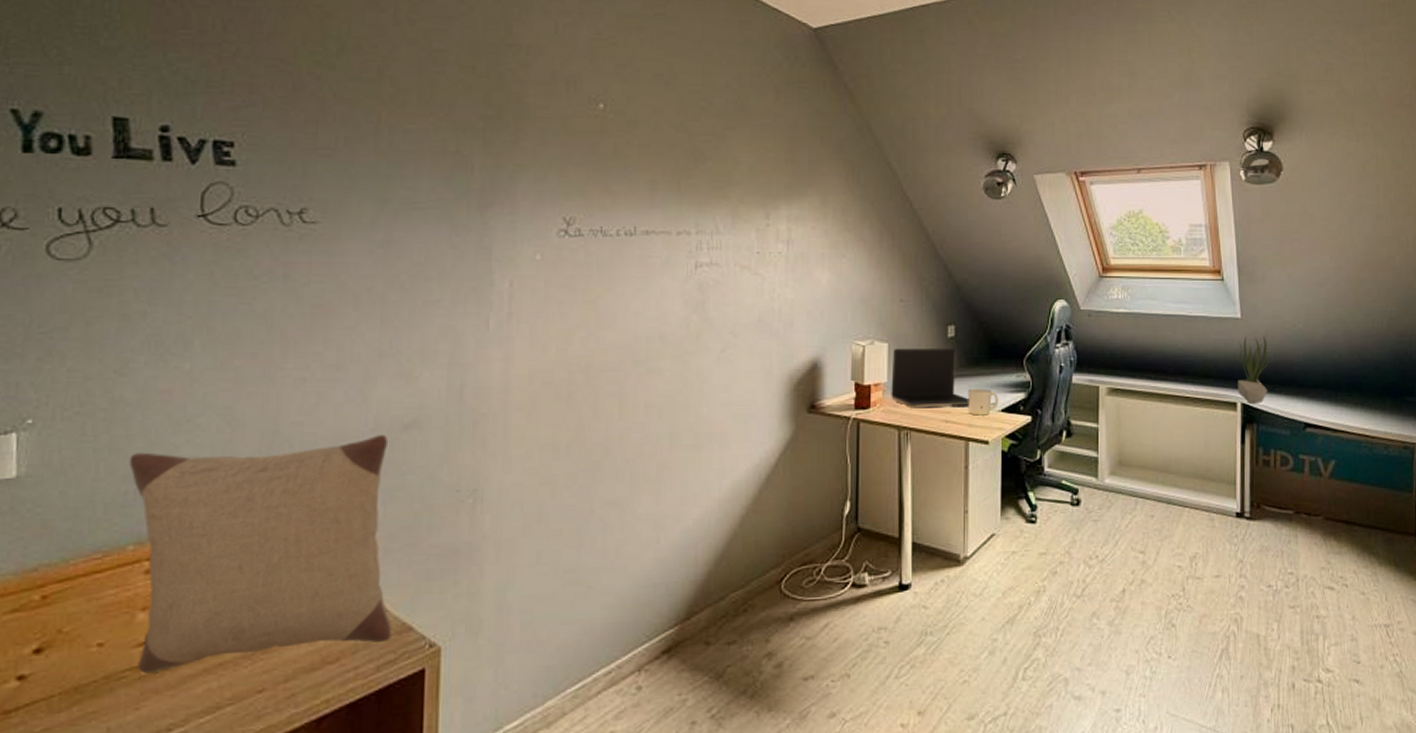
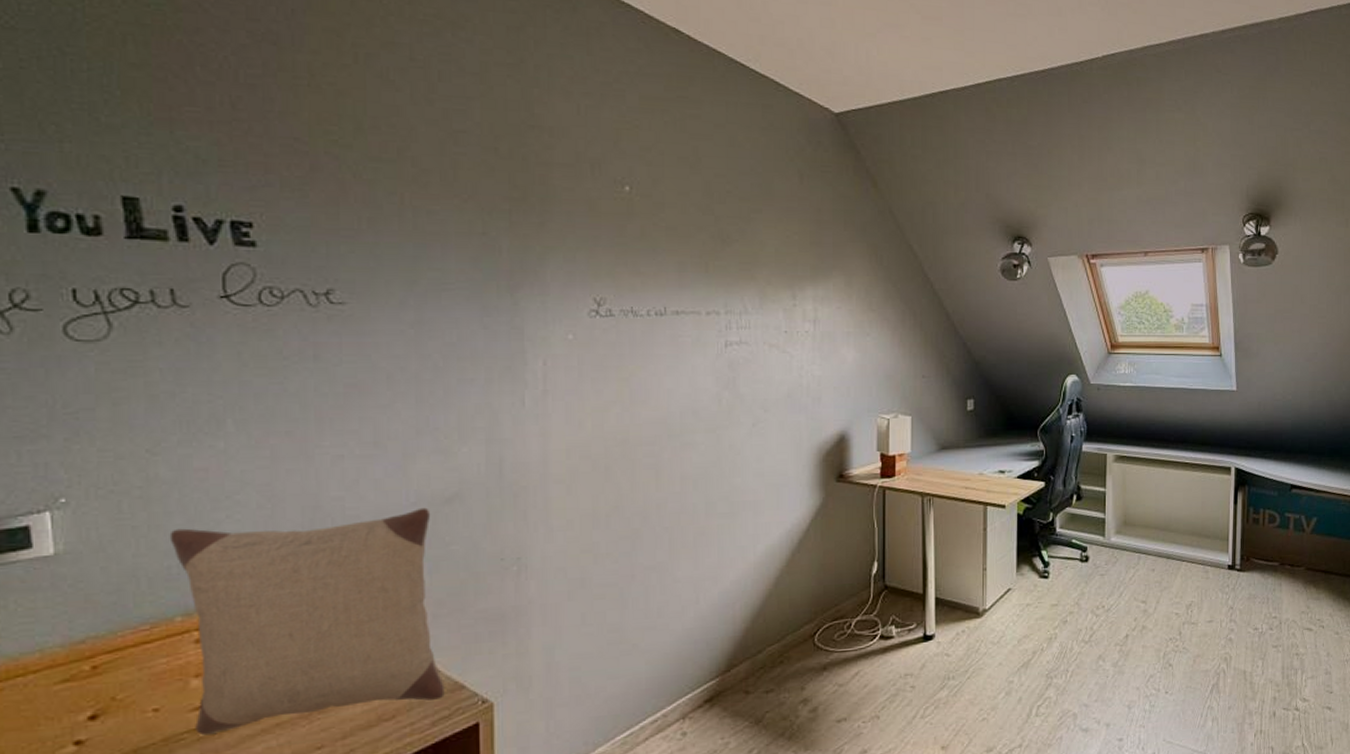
laptop computer: present [891,348,969,409] -> none [914,420,987,477]
mug: present [968,388,999,416] -> none [986,457,1015,482]
potted plant: present [1238,335,1270,403] -> none [1232,406,1261,468]

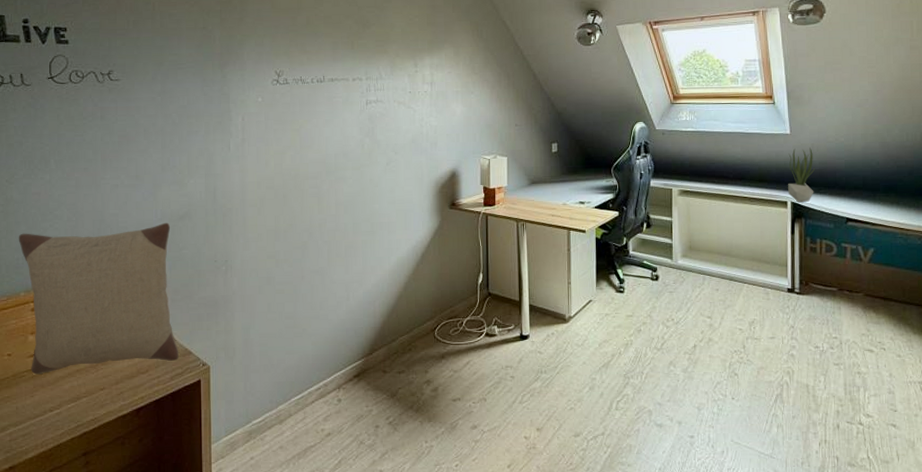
potted plant: none [1232,406,1261,468] -> present [788,148,816,202]

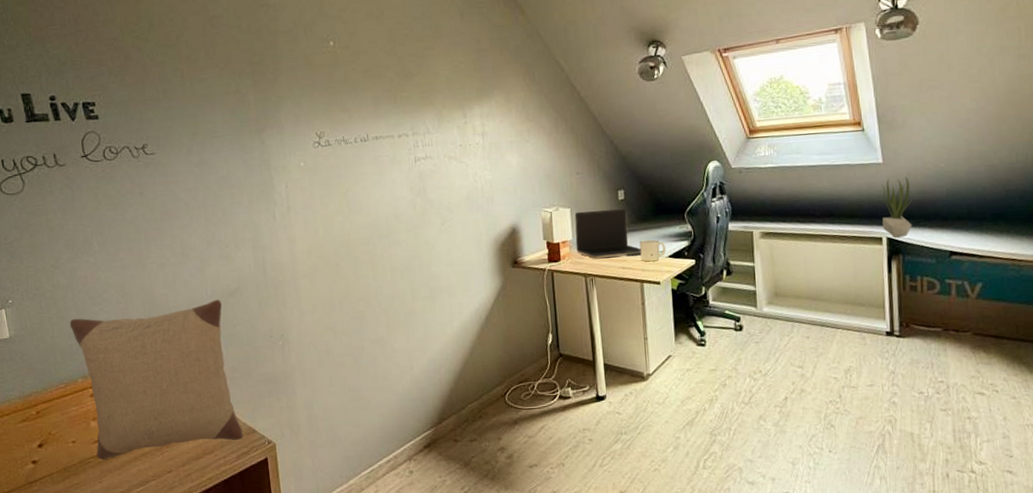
laptop computer: none [510,160,570,206] -> present [574,209,641,259]
mug: none [569,190,593,211] -> present [639,239,666,262]

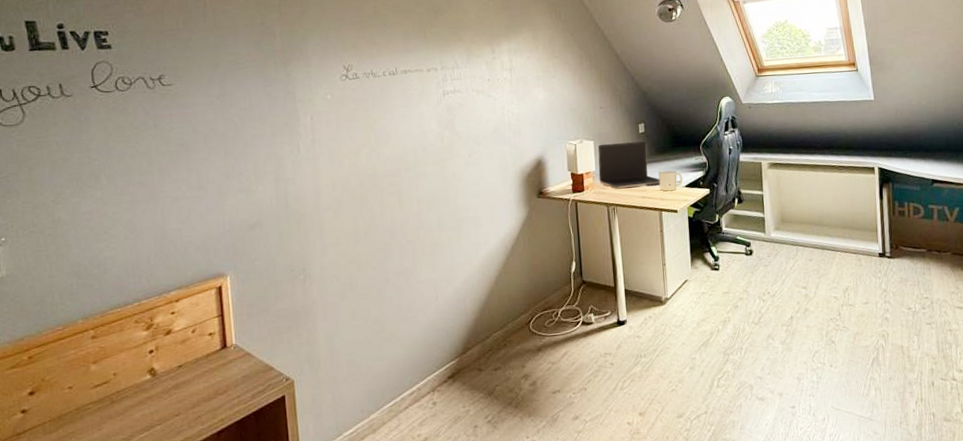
pillow: present [69,299,243,460] -> none [70,233,259,406]
potted plant: present [881,176,913,237] -> none [873,112,900,167]

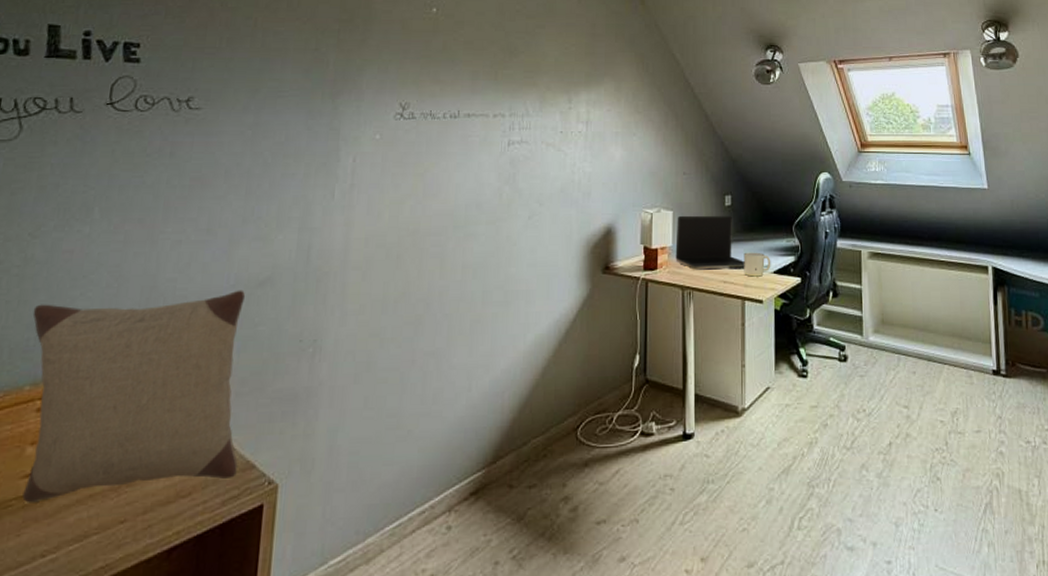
pillow: none [70,233,259,406] -> present [22,290,246,503]

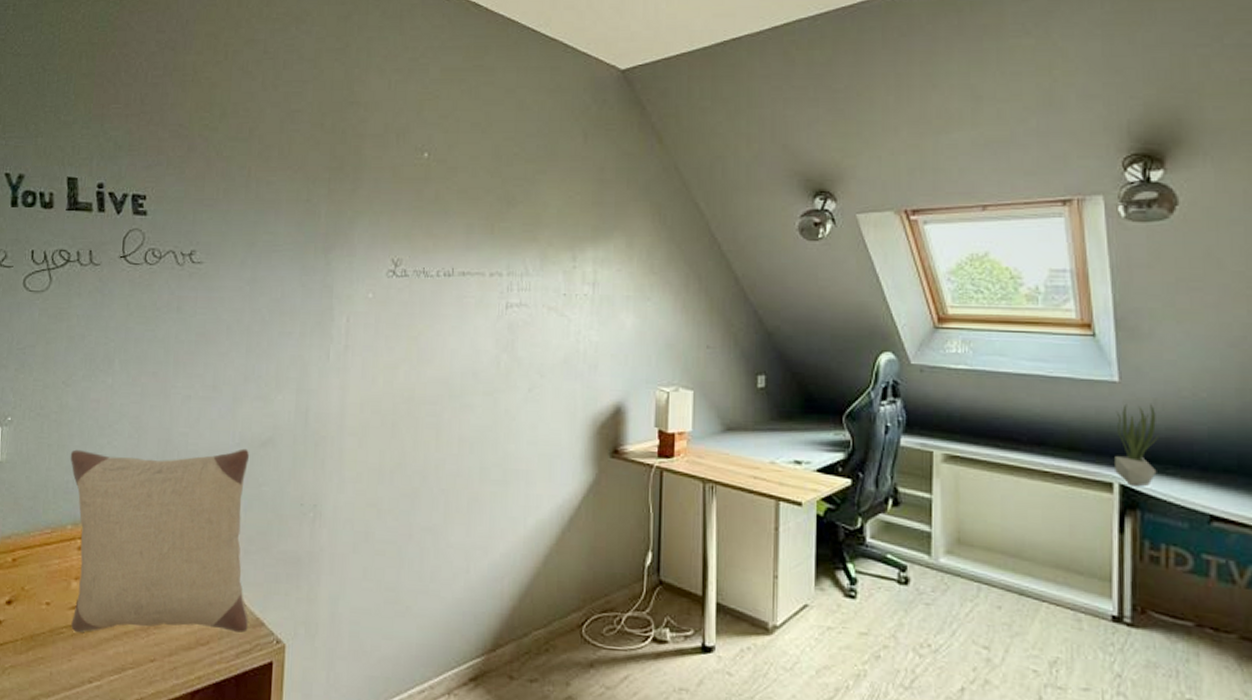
laptop computer: present [675,215,745,270] -> none [696,396,781,463]
mug: present [744,252,771,277] -> none [779,444,814,475]
potted plant: none [987,205,1017,267] -> present [1115,403,1160,486]

